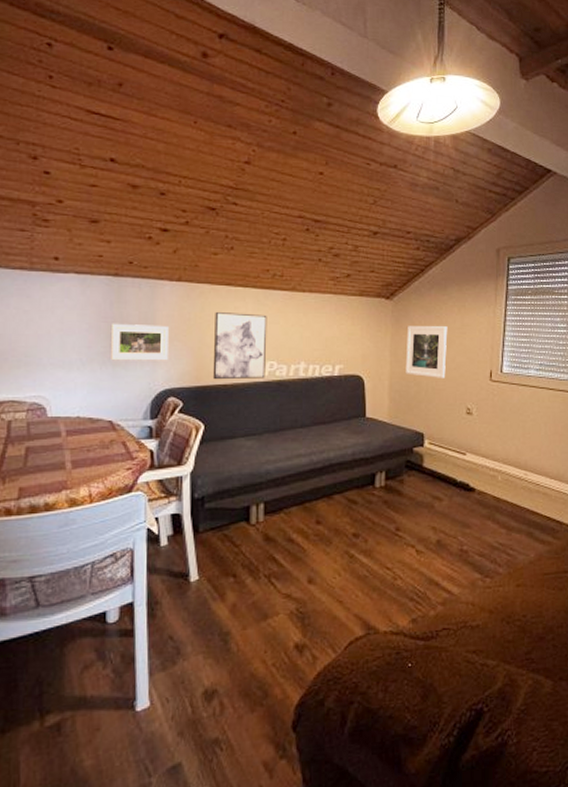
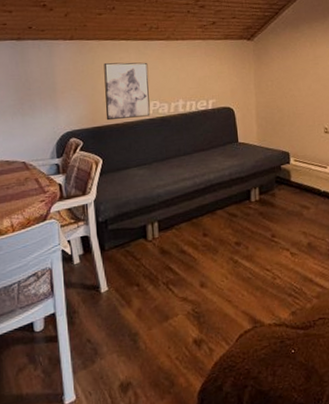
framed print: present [110,323,168,361] -> none [17,78,67,111]
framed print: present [405,326,448,378] -> none [267,59,304,104]

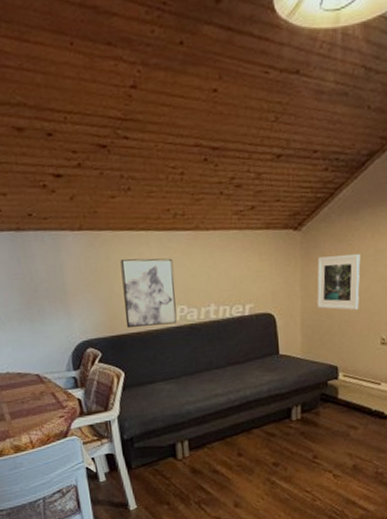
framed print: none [267,59,304,104] -> present [317,254,361,310]

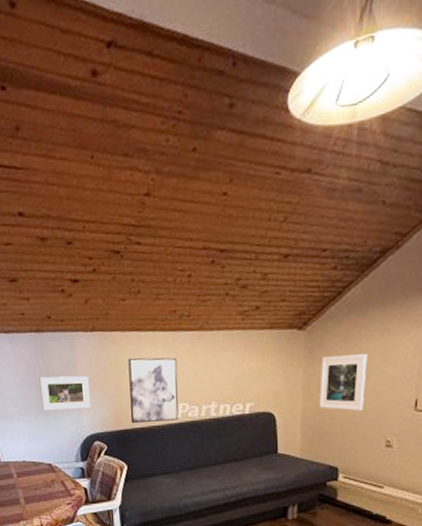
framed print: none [21,278,81,317] -> present [39,375,90,411]

